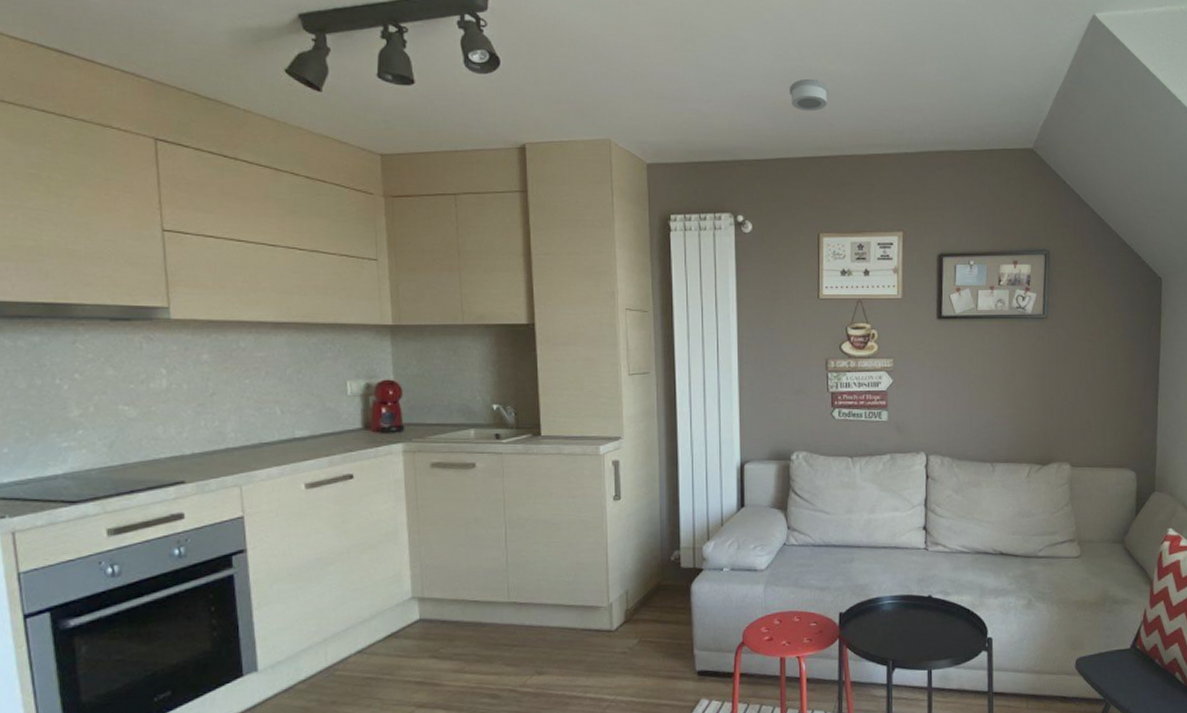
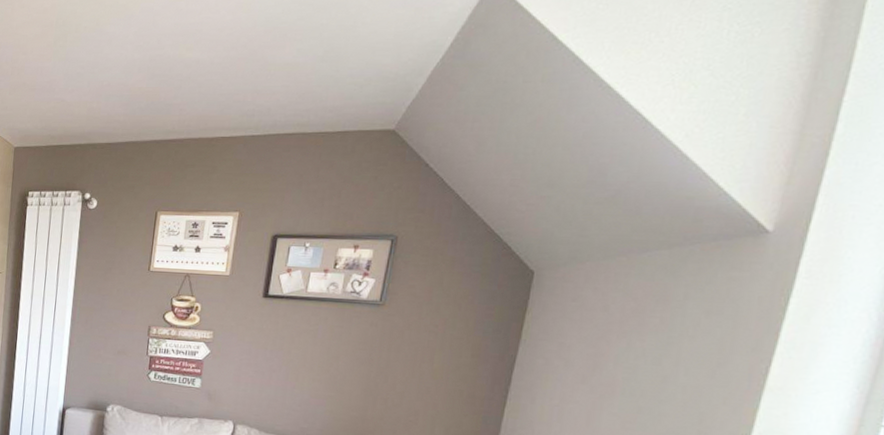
smoke detector: present [789,78,829,112] -> none [145,66,184,98]

